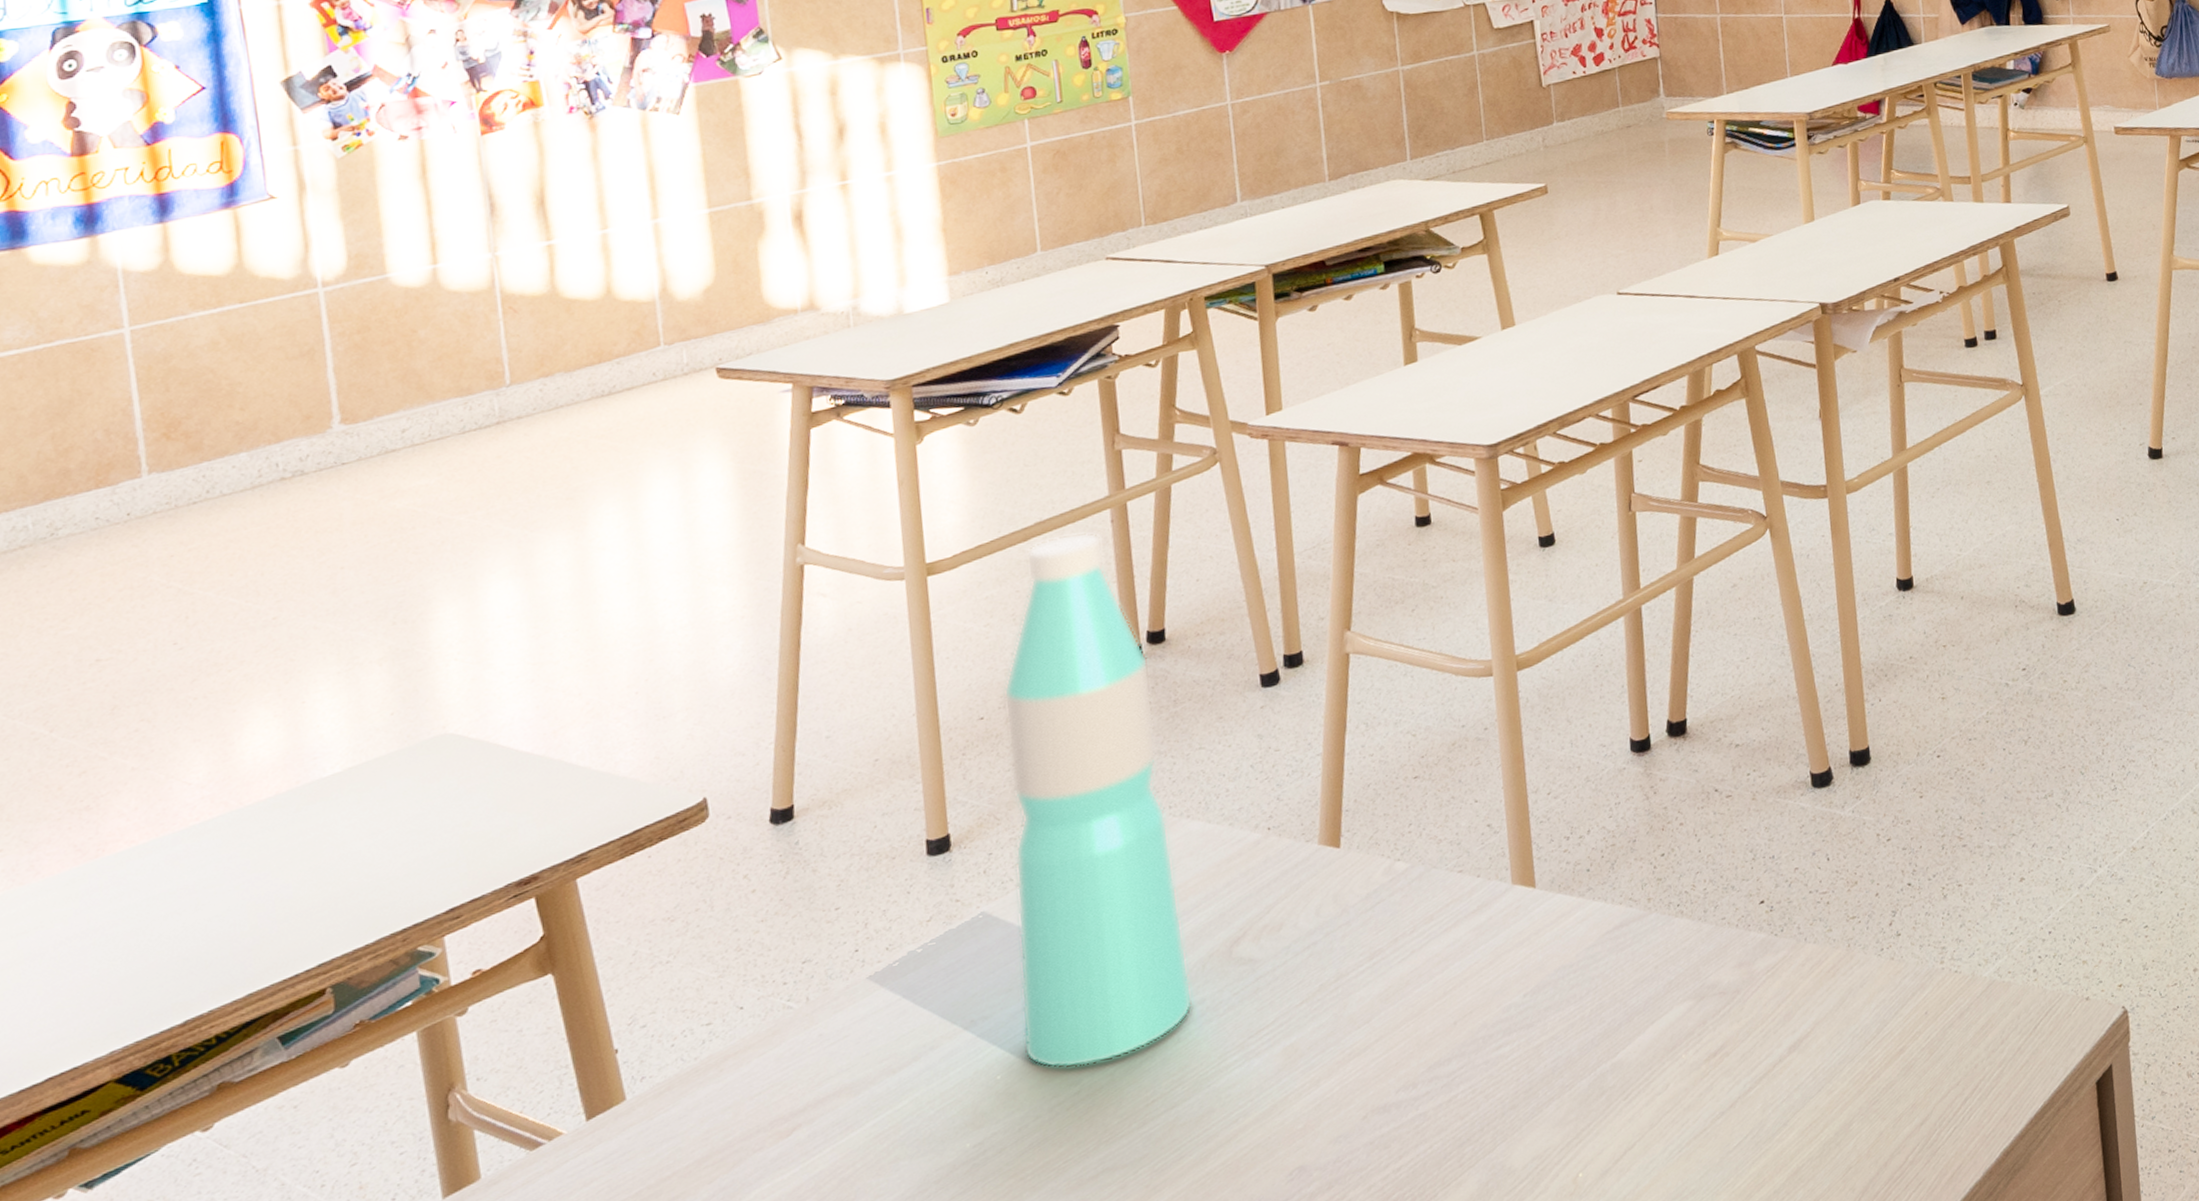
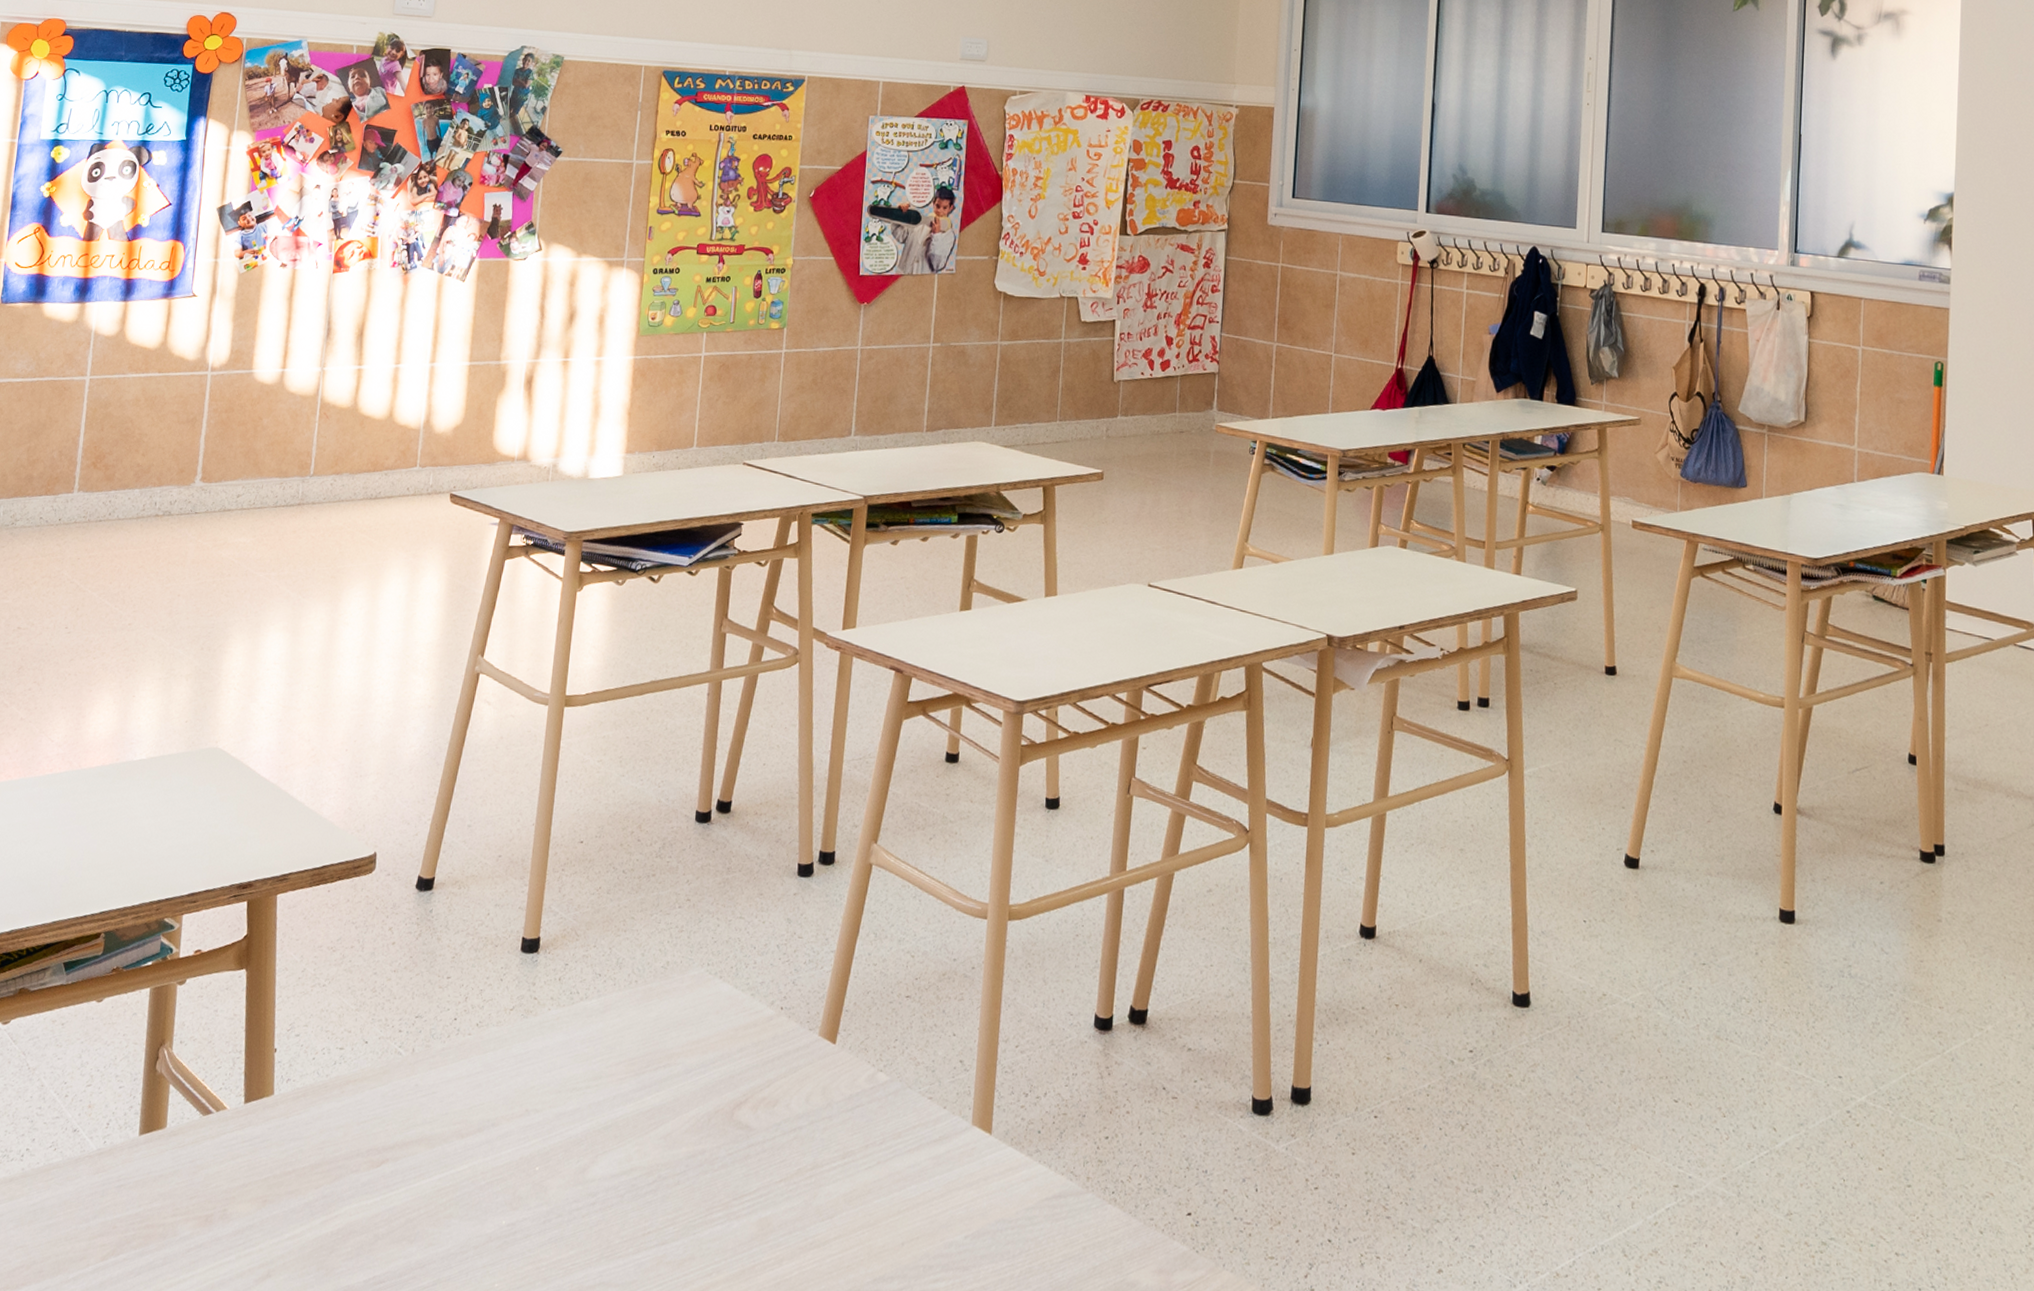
water bottle: present [1003,532,1193,1069] -> none [560,697,715,1183]

